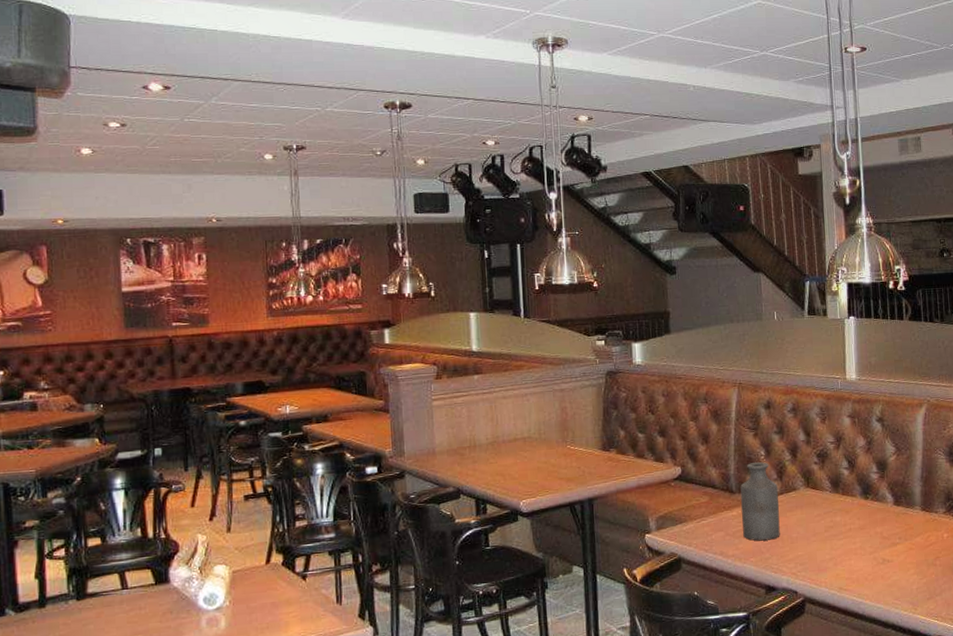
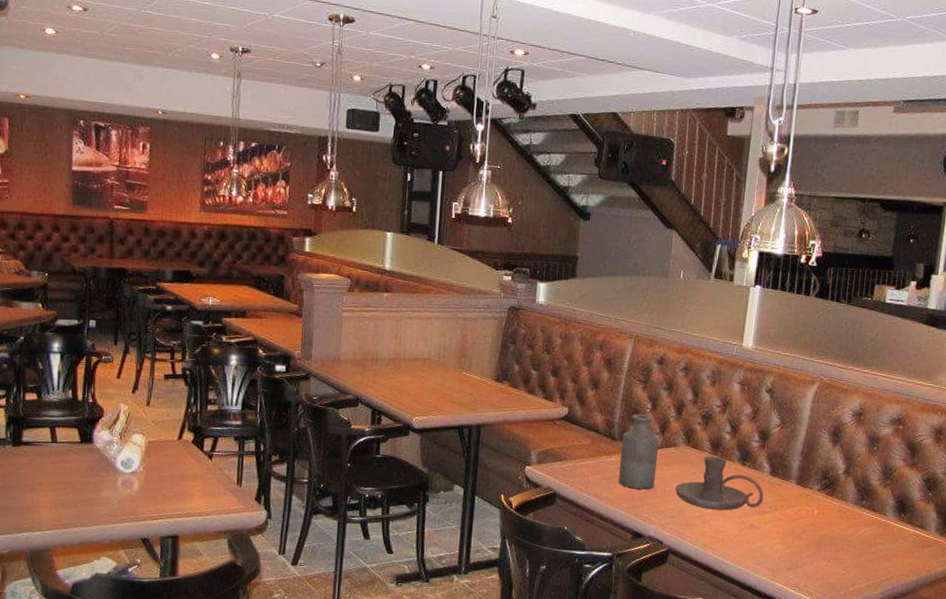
candle holder: none [802,494,892,551] -> present [675,456,764,511]

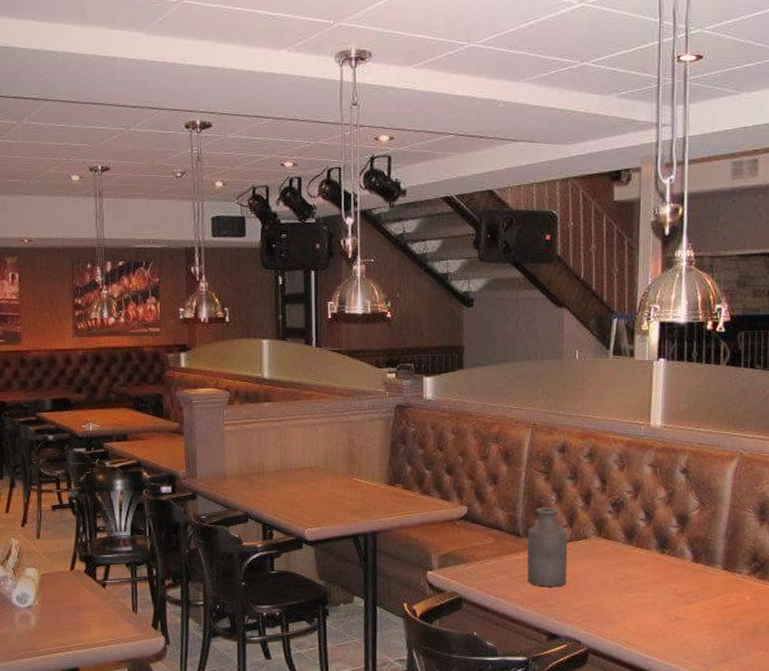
candle holder: present [675,456,764,511] -> none [590,546,688,603]

